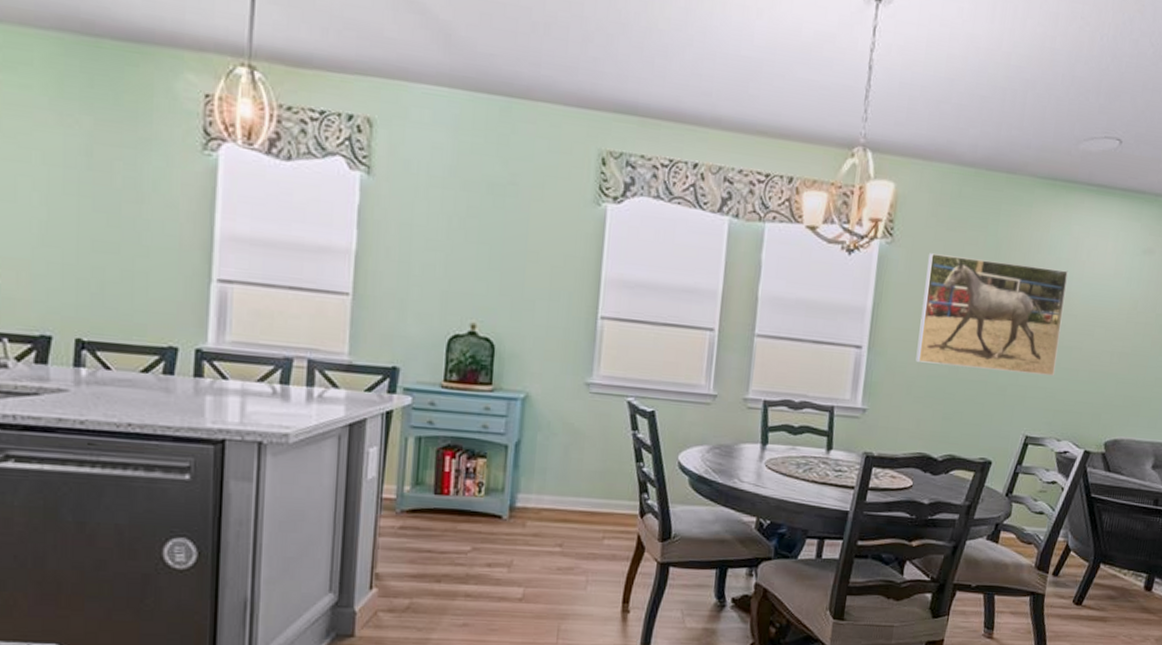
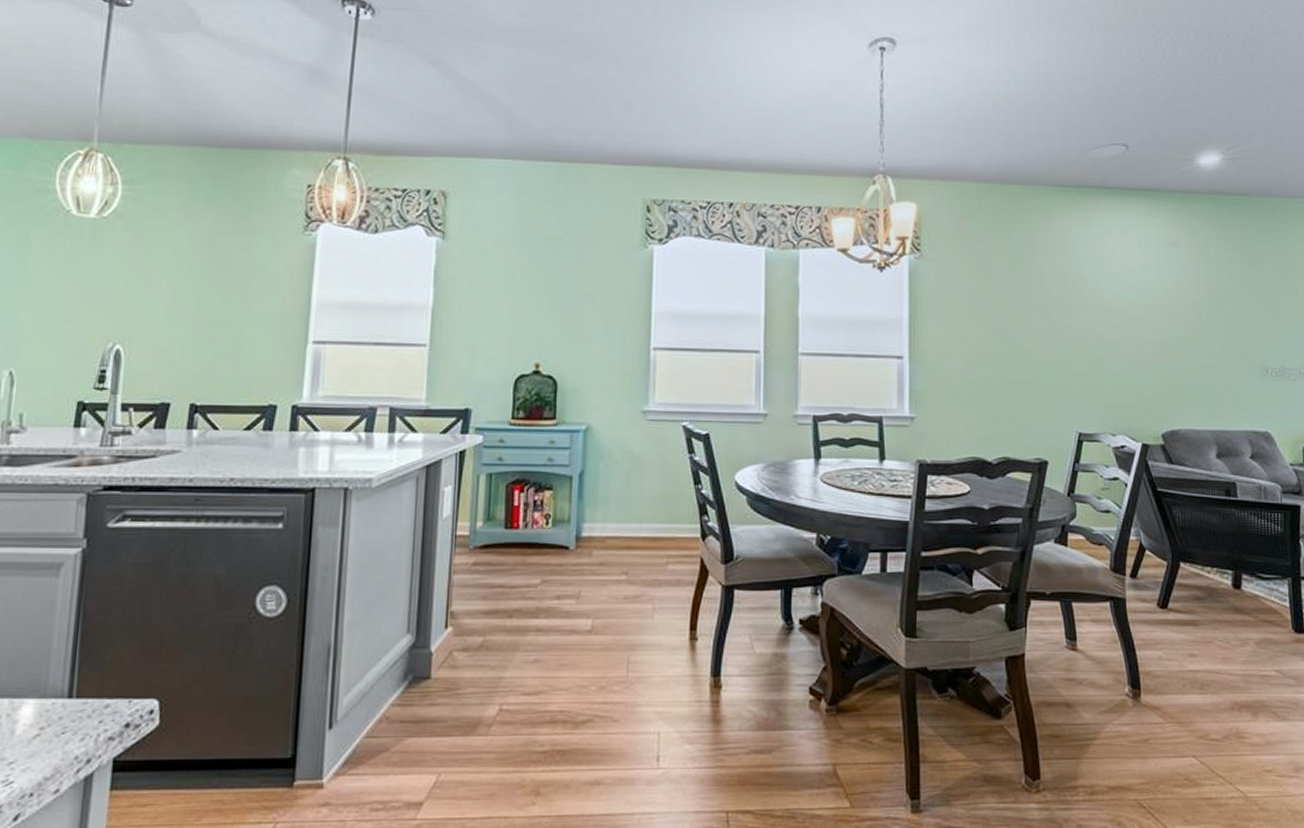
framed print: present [915,253,1068,376] -> none [957,264,1098,371]

